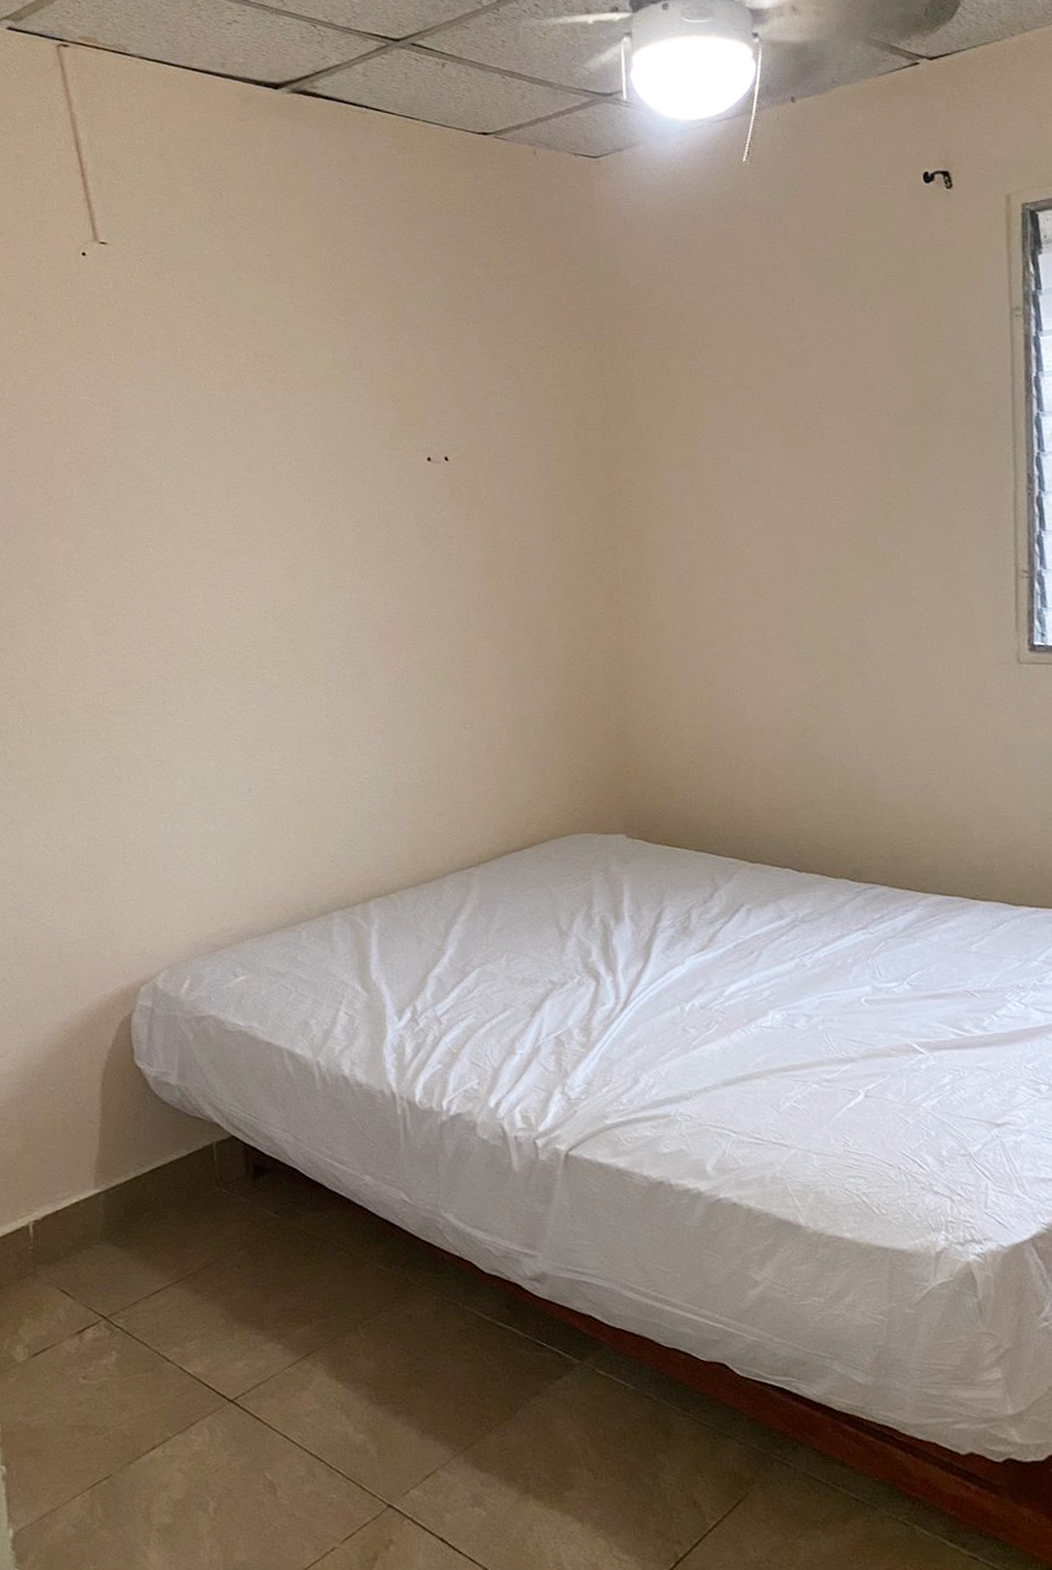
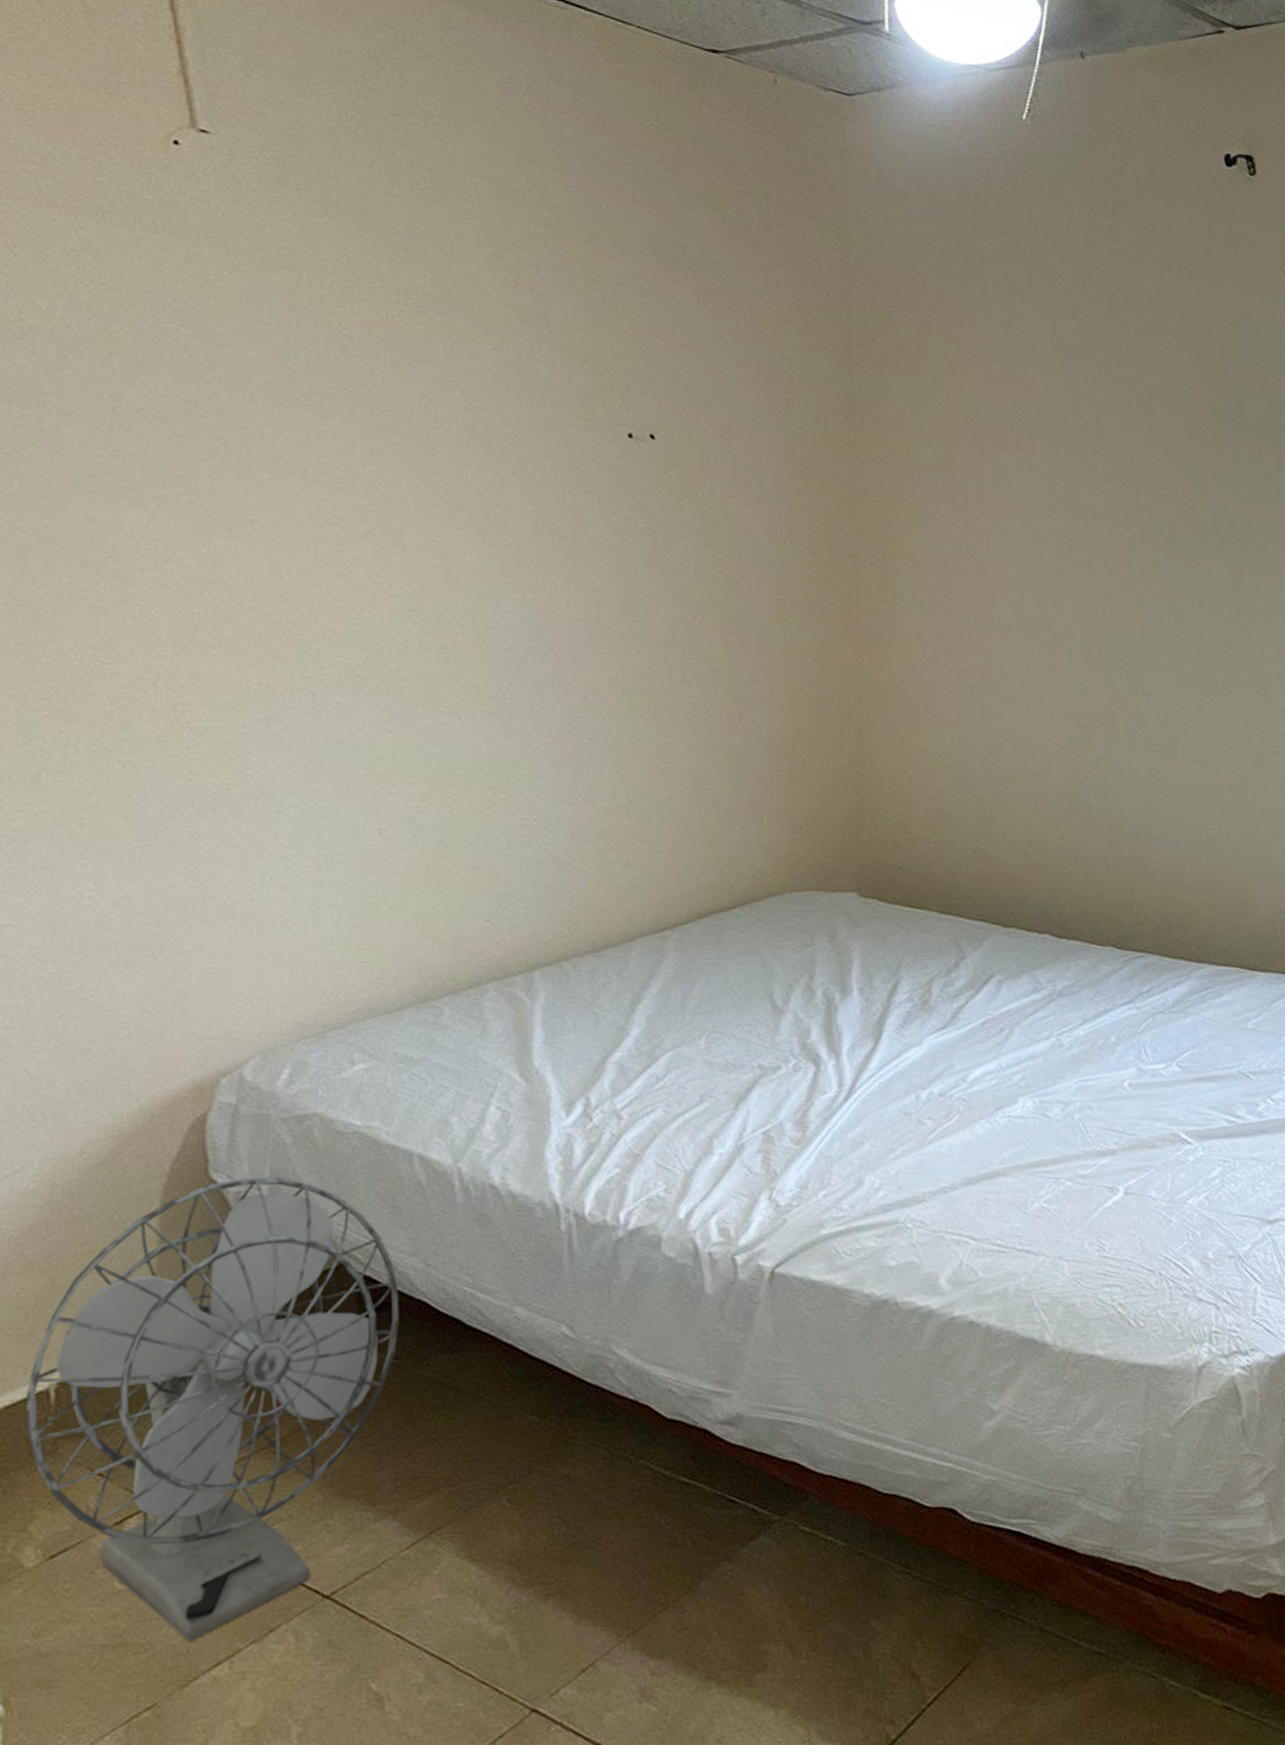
electric fan: none [13,1065,278,1428] -> present [27,1177,399,1642]

